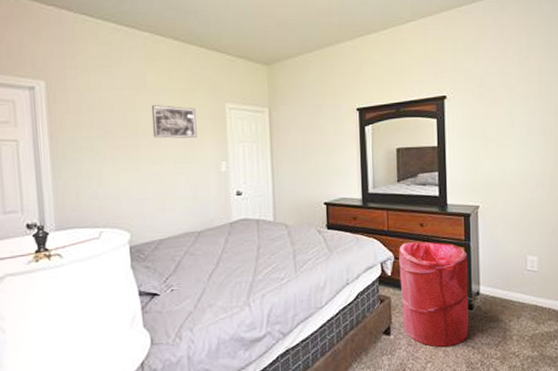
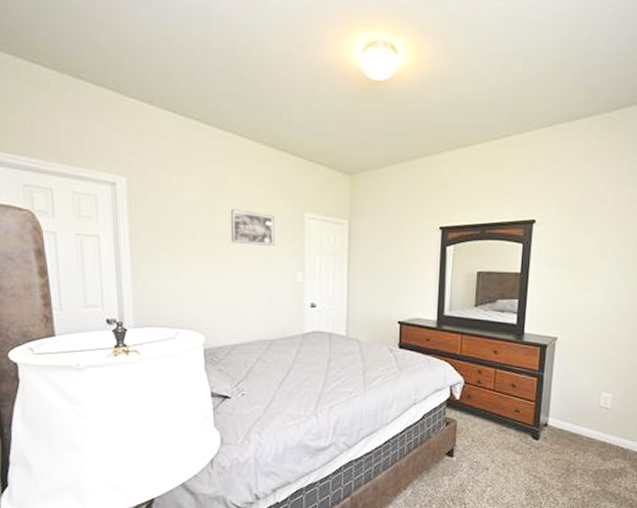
laundry hamper: present [399,242,469,347] -> none [466,368,540,473]

